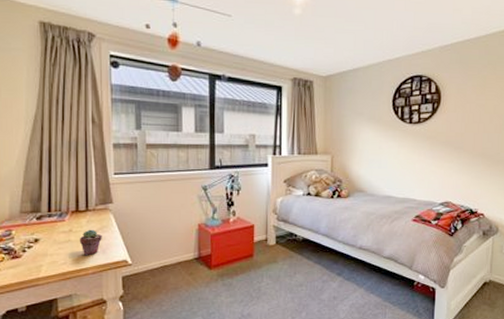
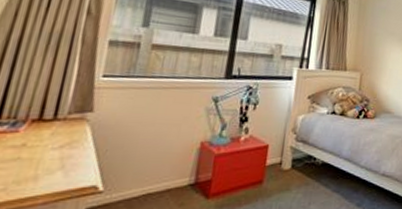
potted succulent: present [79,229,102,256] -> none [33,144,69,180]

